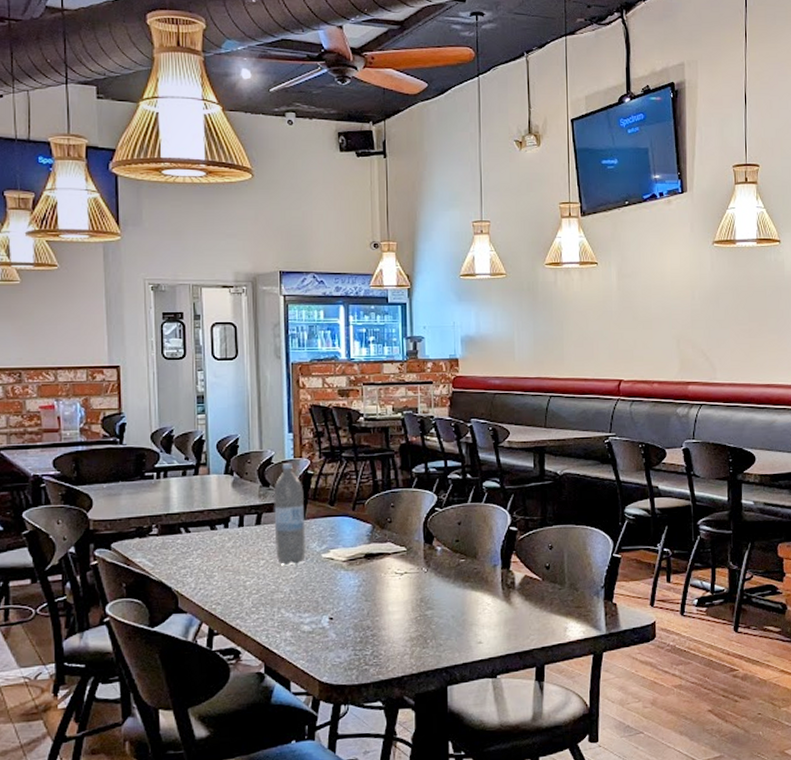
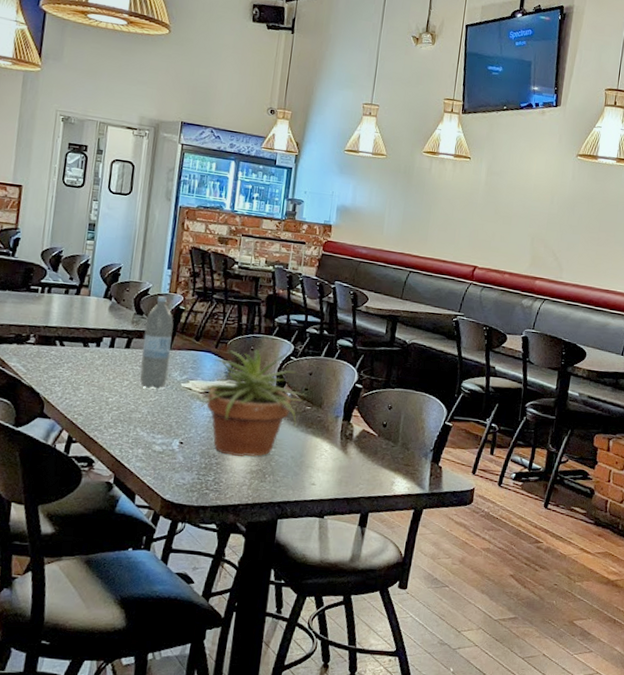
potted plant: none [341,504,459,625] -> present [198,349,307,457]

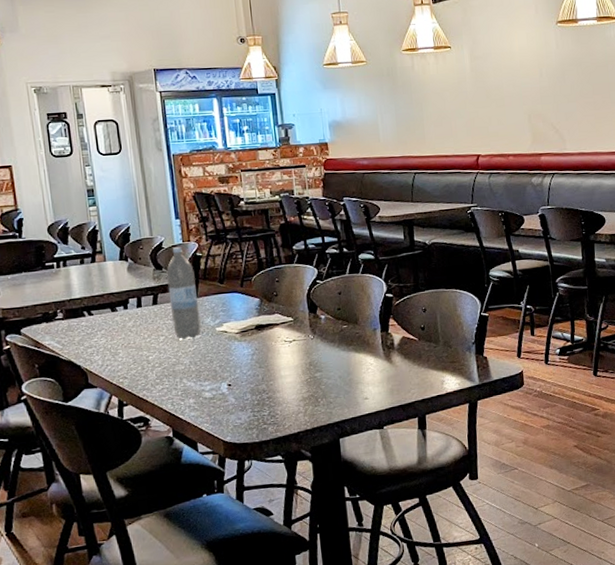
potted plant: present [198,349,307,457] -> none [234,277,341,388]

